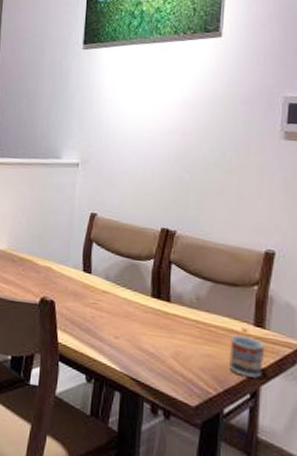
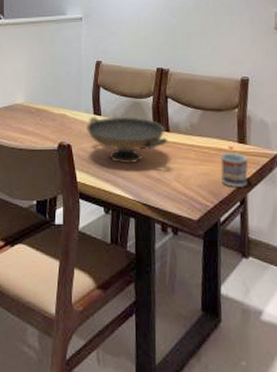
decorative bowl: none [73,274,168,332] -> present [87,117,168,163]

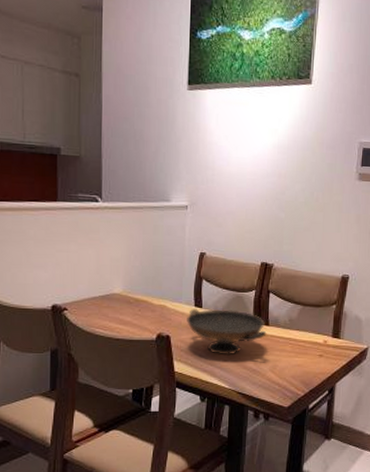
cup: present [220,153,249,188] -> none [313,346,340,379]

